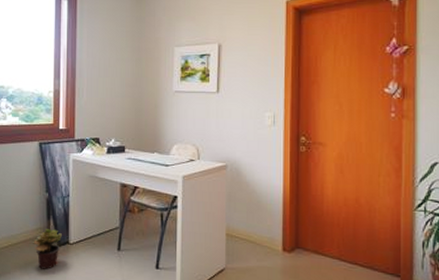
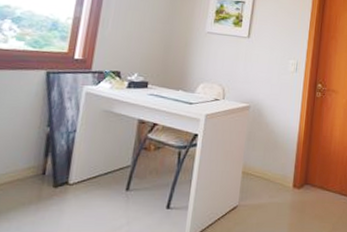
potted plant: present [33,229,62,269] -> none [21,168,61,214]

